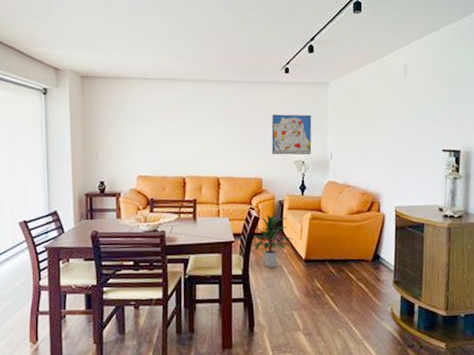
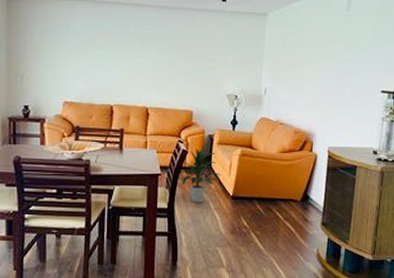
wall art: present [271,114,312,155] -> none [205,45,247,89]

